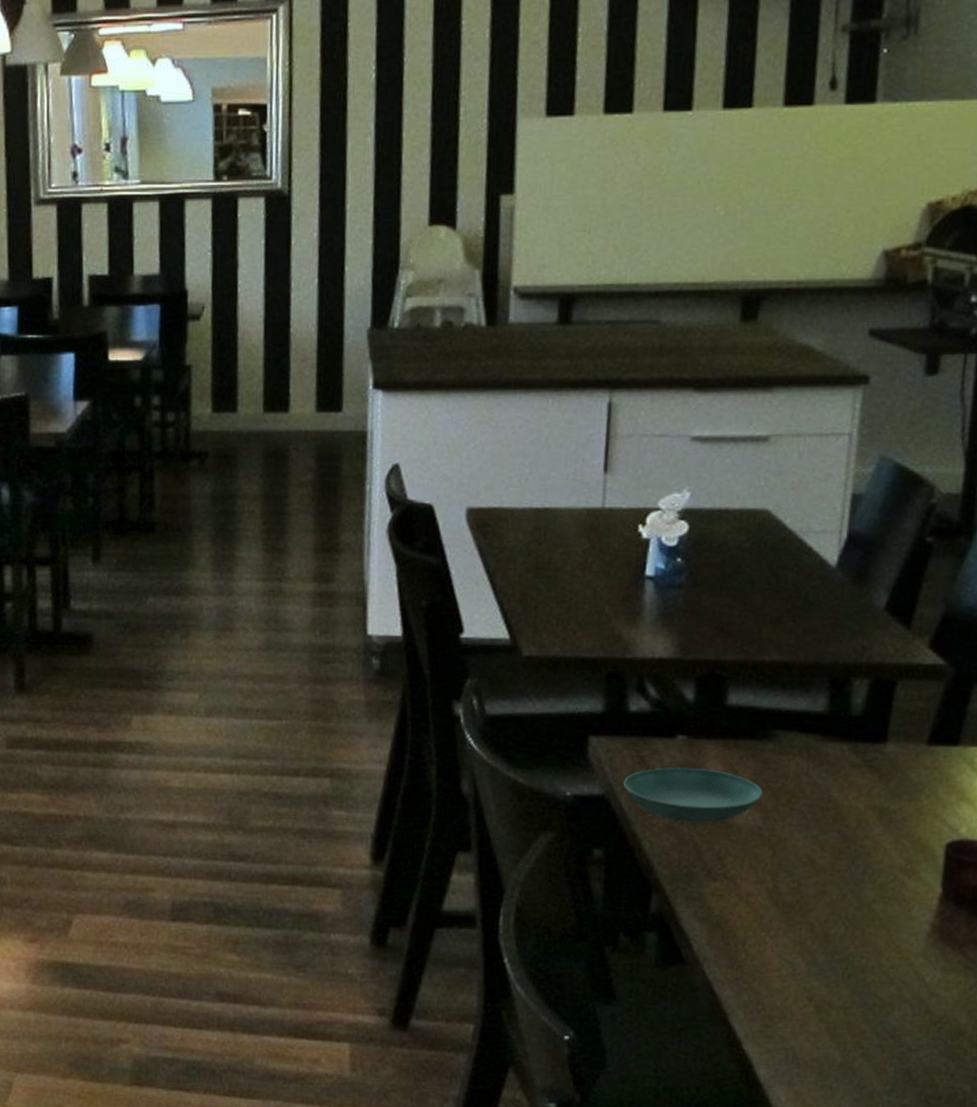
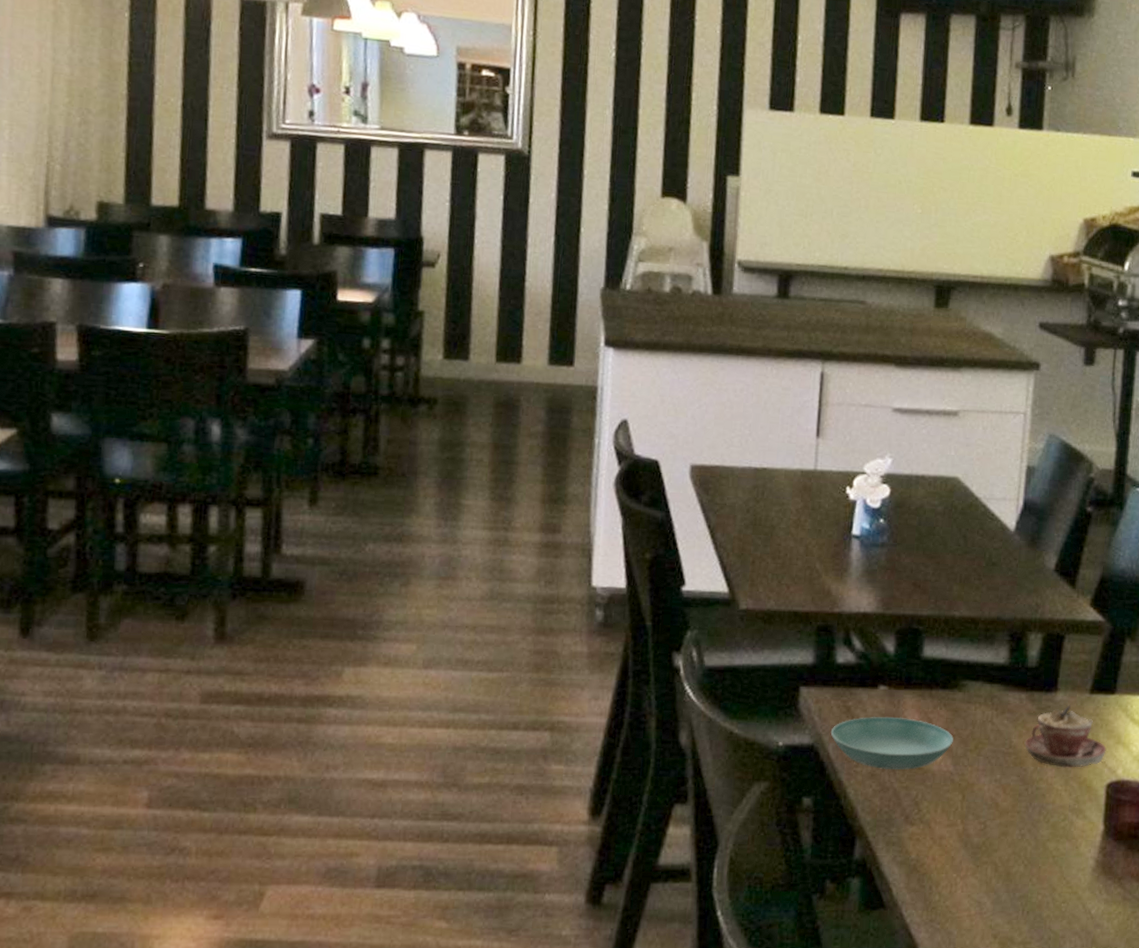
teacup: none [846,756,947,826] -> present [1024,704,1107,768]

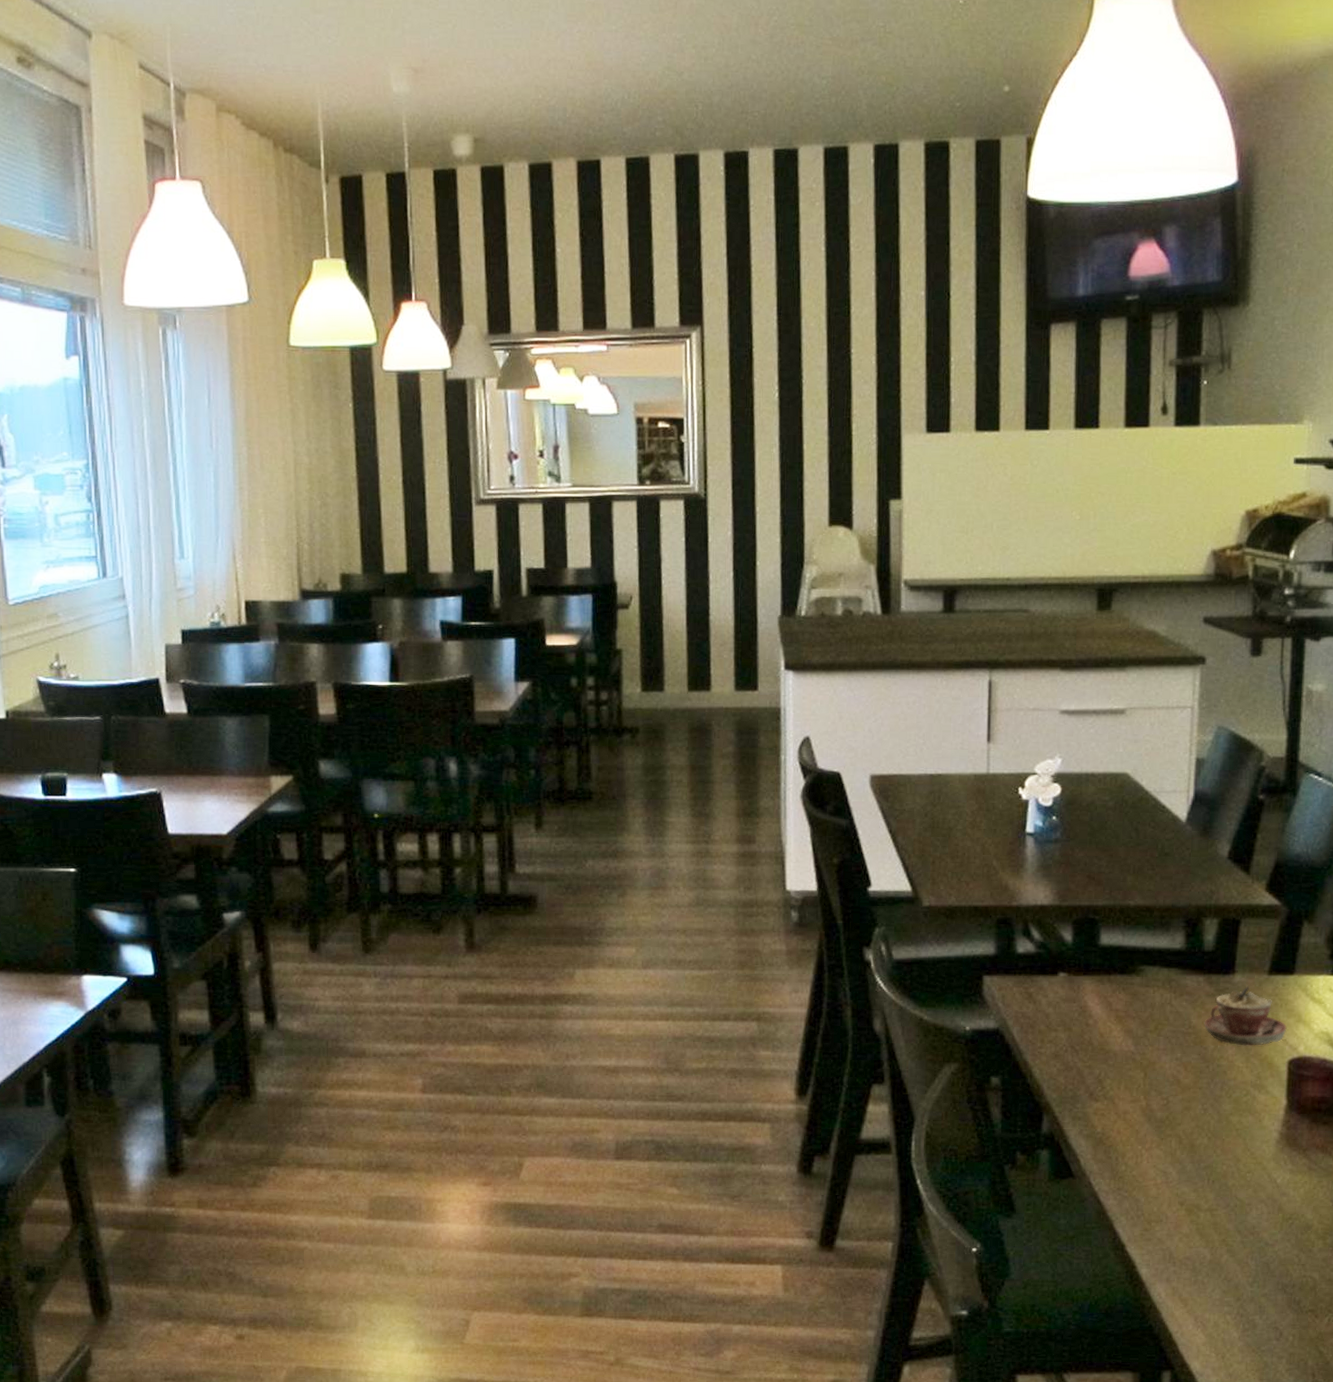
saucer: present [830,717,953,770] -> none [1014,1002,1133,1050]

